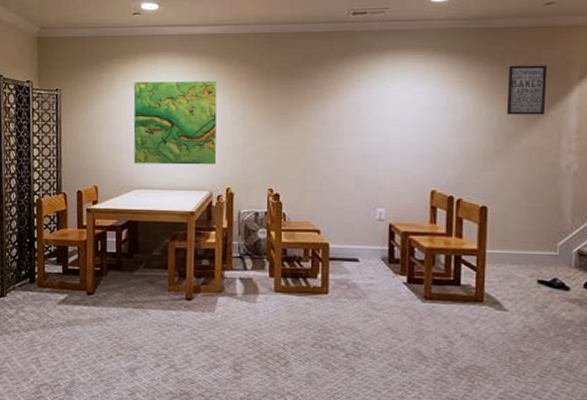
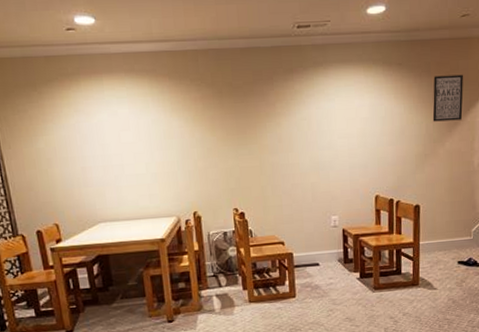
map: present [133,81,217,165] -> none [80,103,181,197]

